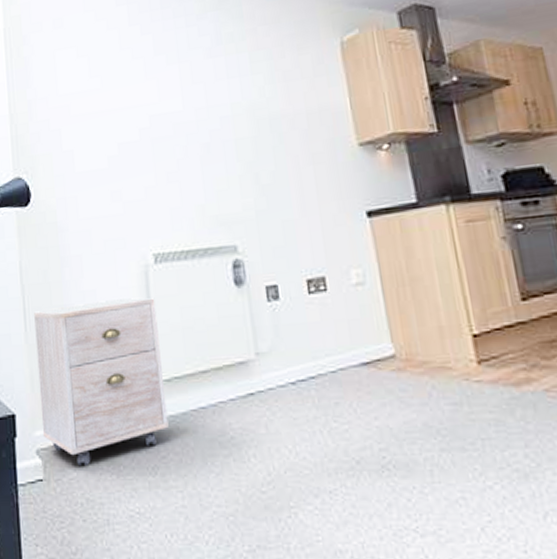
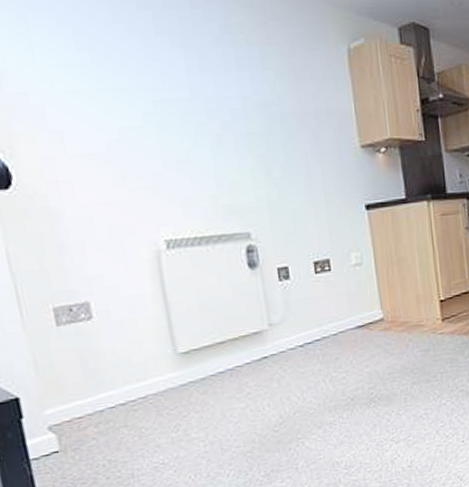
cabinet: present [34,297,169,465] -> none [30,281,189,434]

